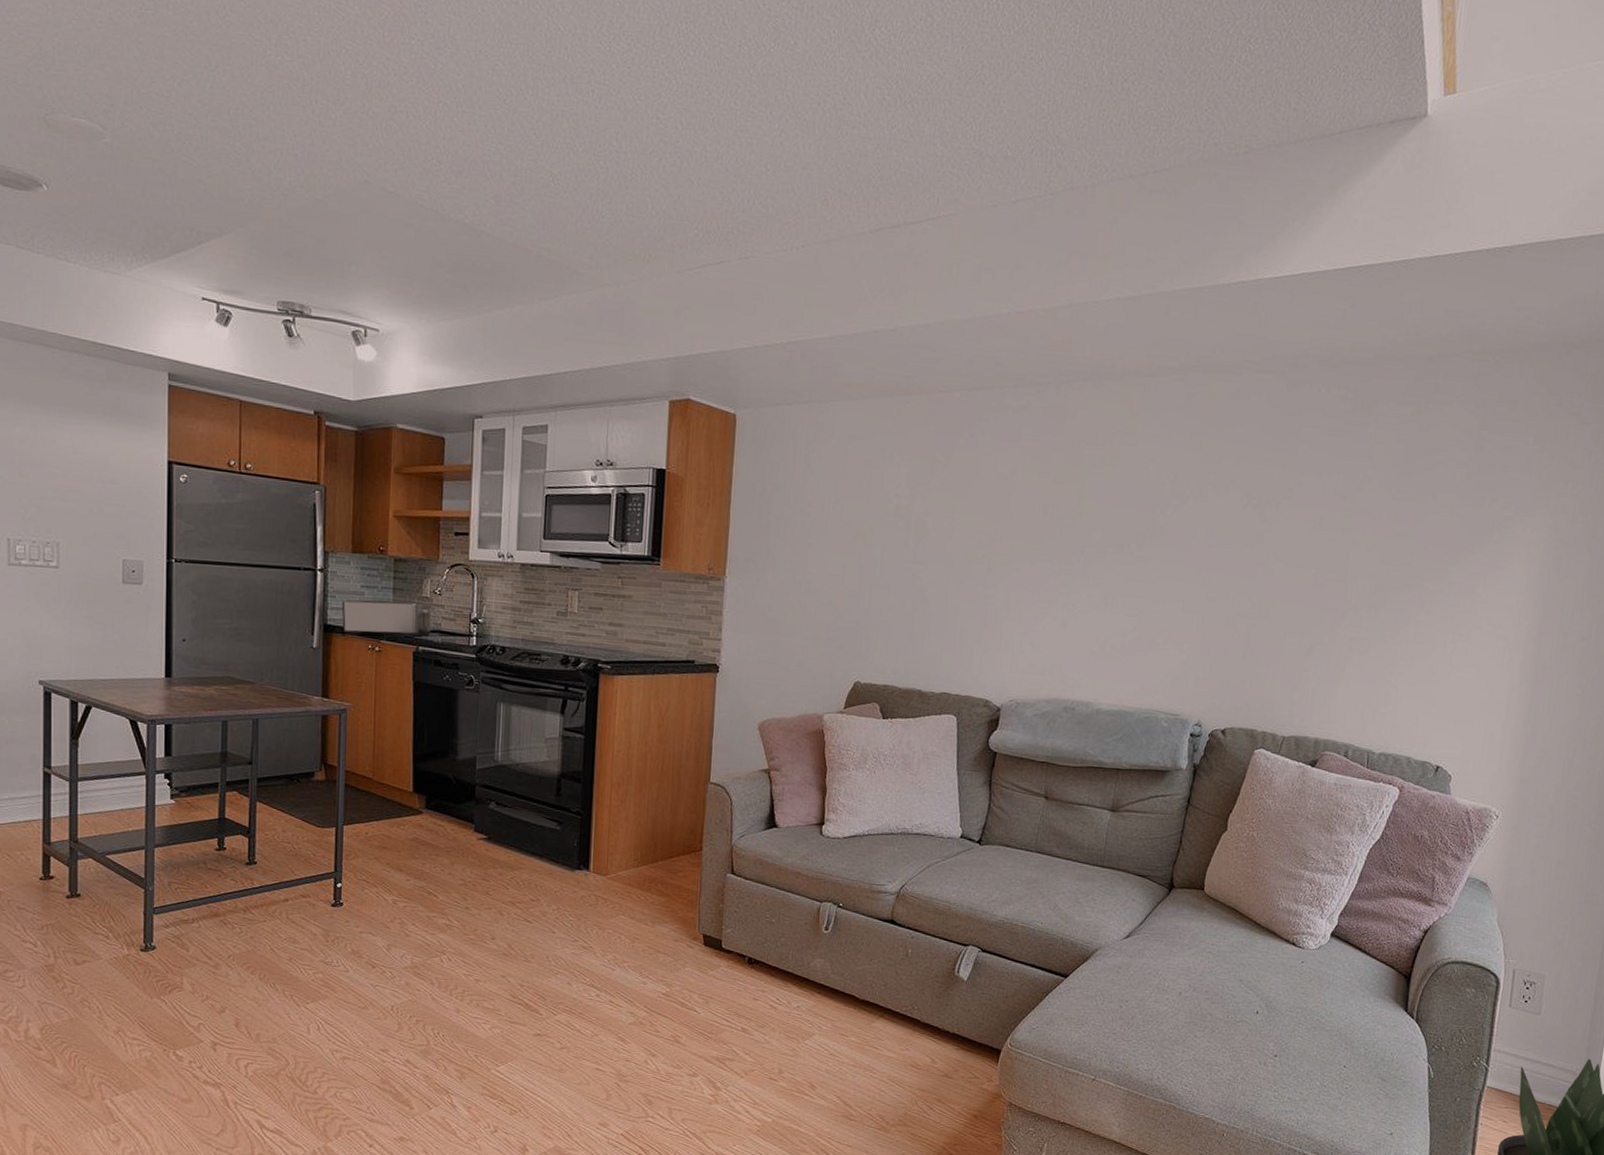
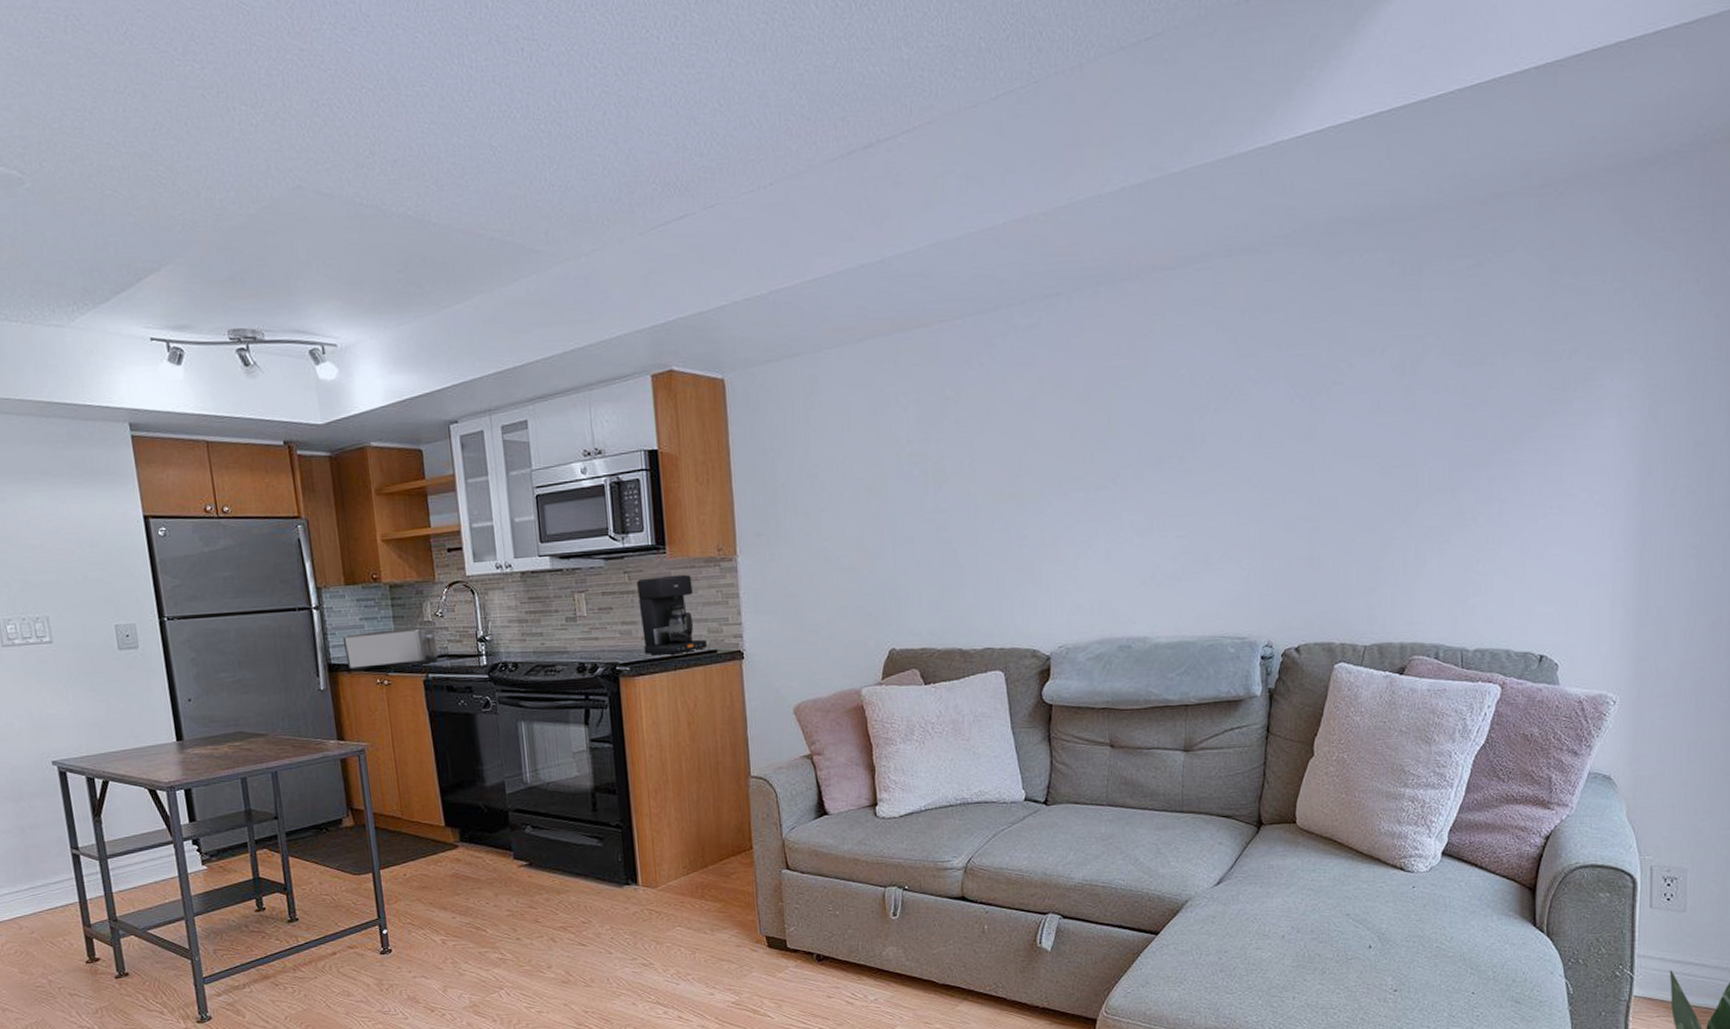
coffee maker: none [626,585,687,660] -> present [637,574,708,655]

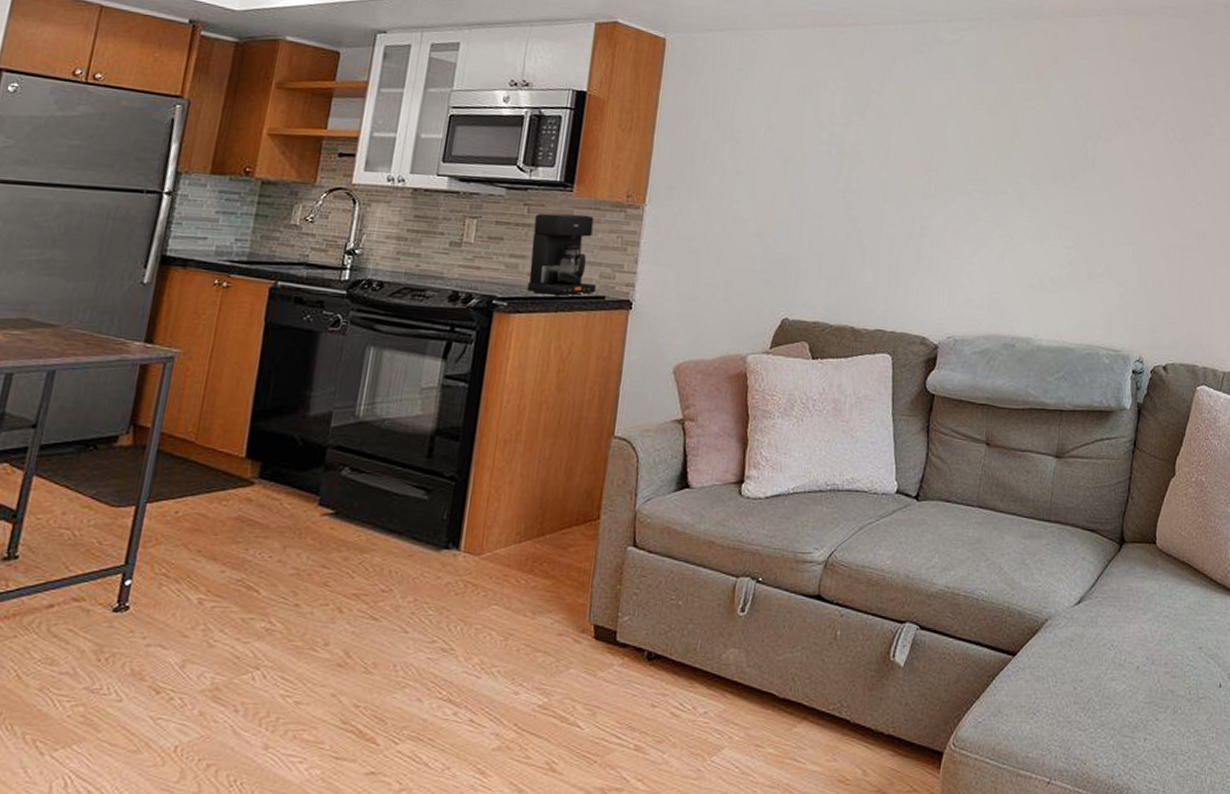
toaster: present [342,626,438,672] -> none [184,226,299,270]

